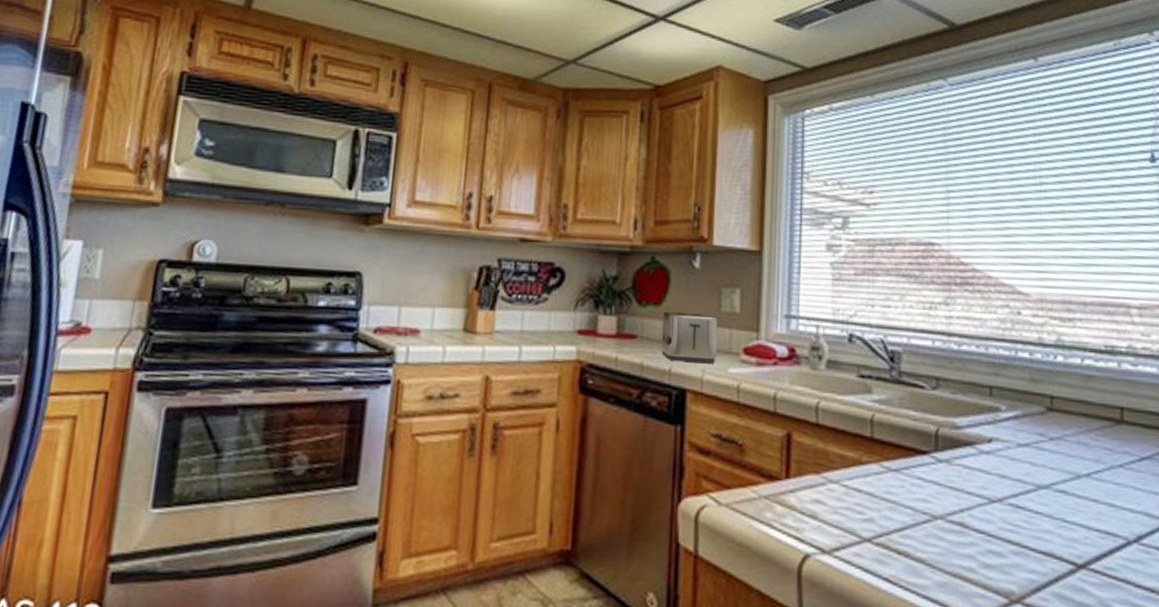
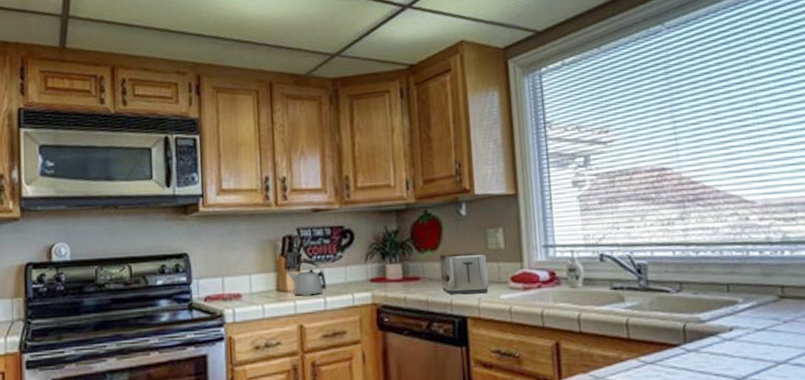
kettle: none [479,297,525,342] -> present [287,260,327,296]

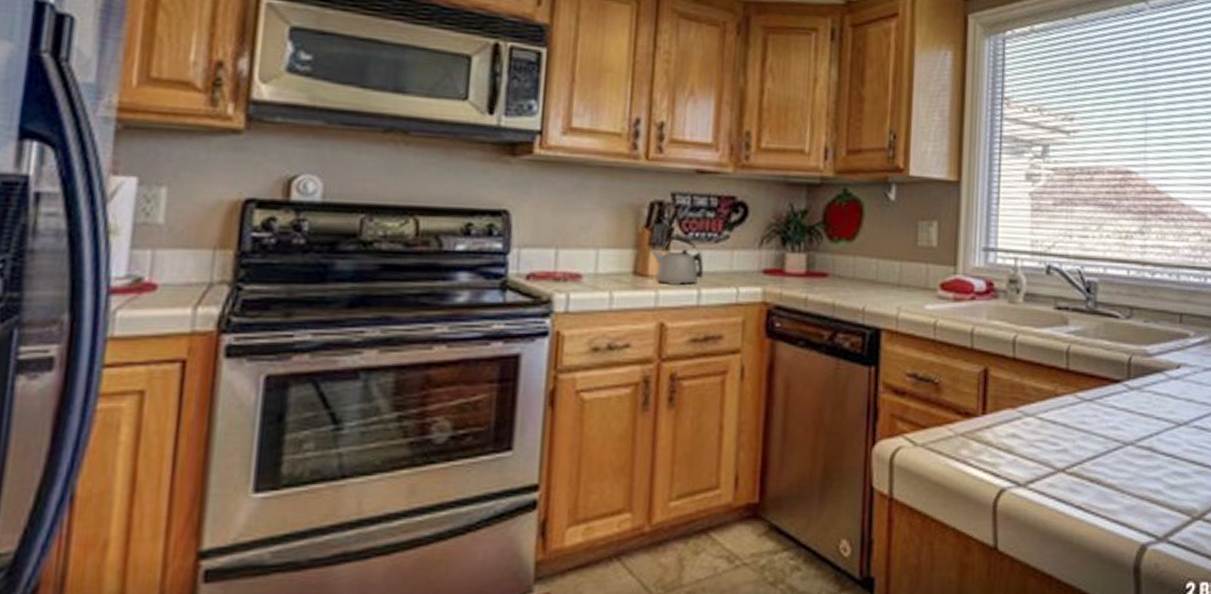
toaster: present [440,252,489,295] -> none [854,246,914,301]

